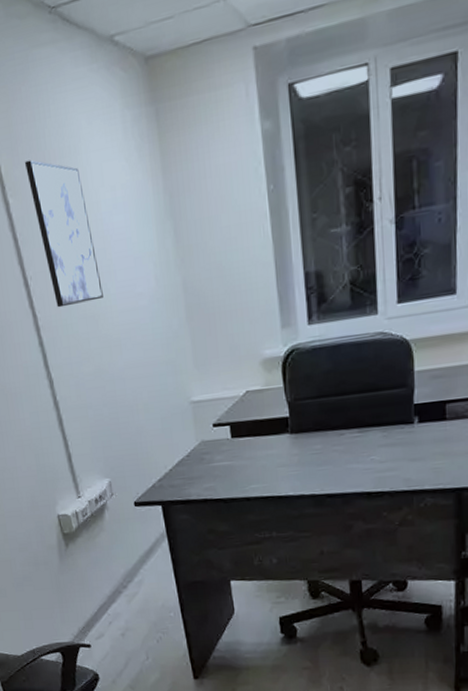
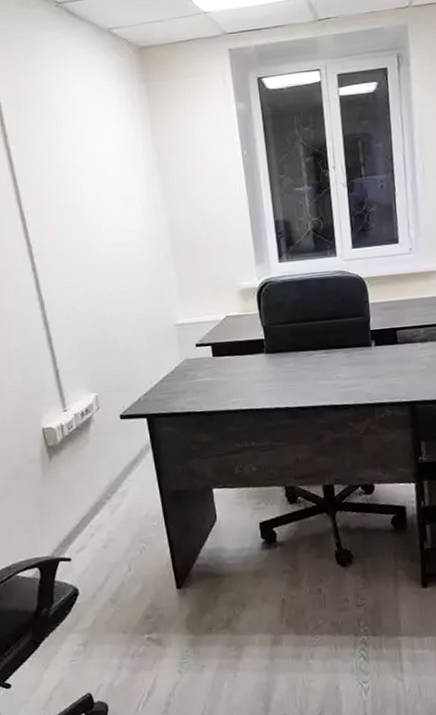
wall art: present [25,160,103,308] -> none [27,116,96,239]

